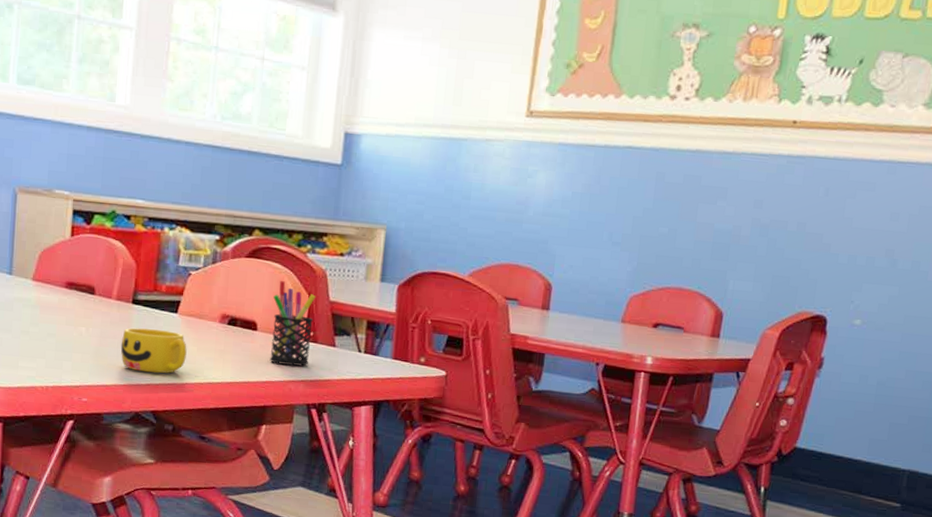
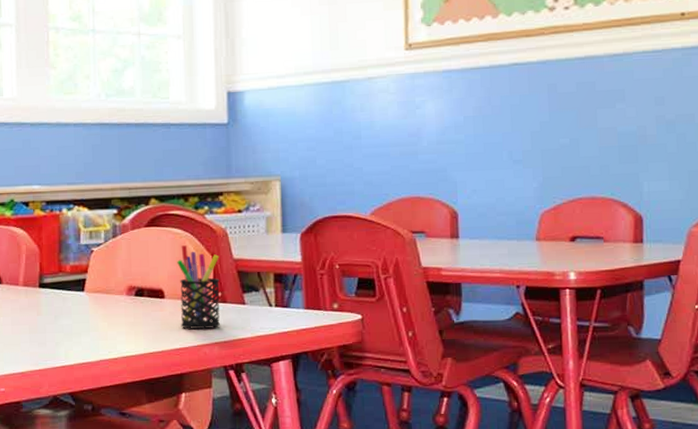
cup: present [120,328,187,374] -> none [32,310,98,355]

